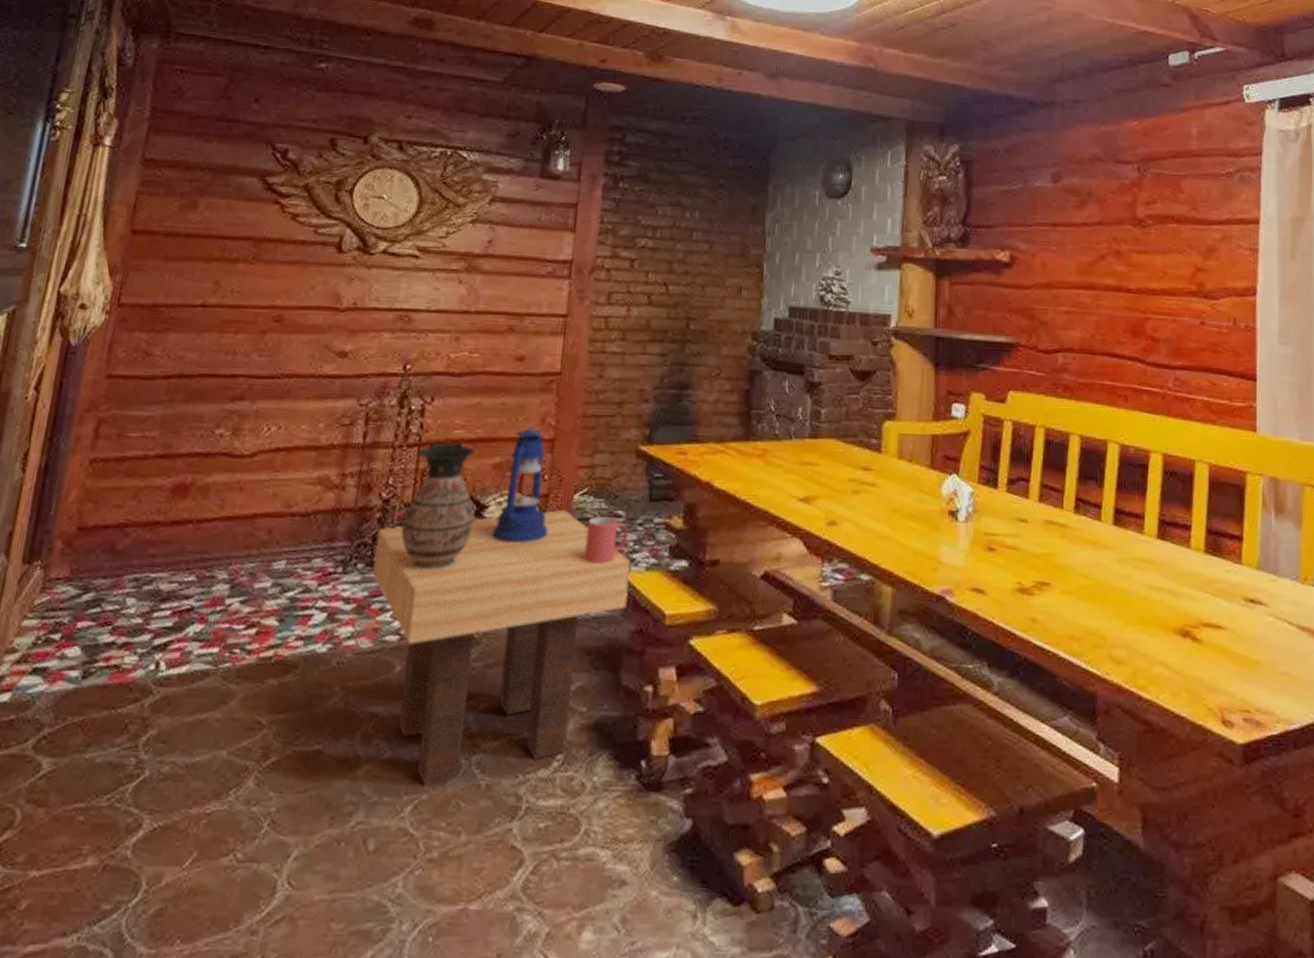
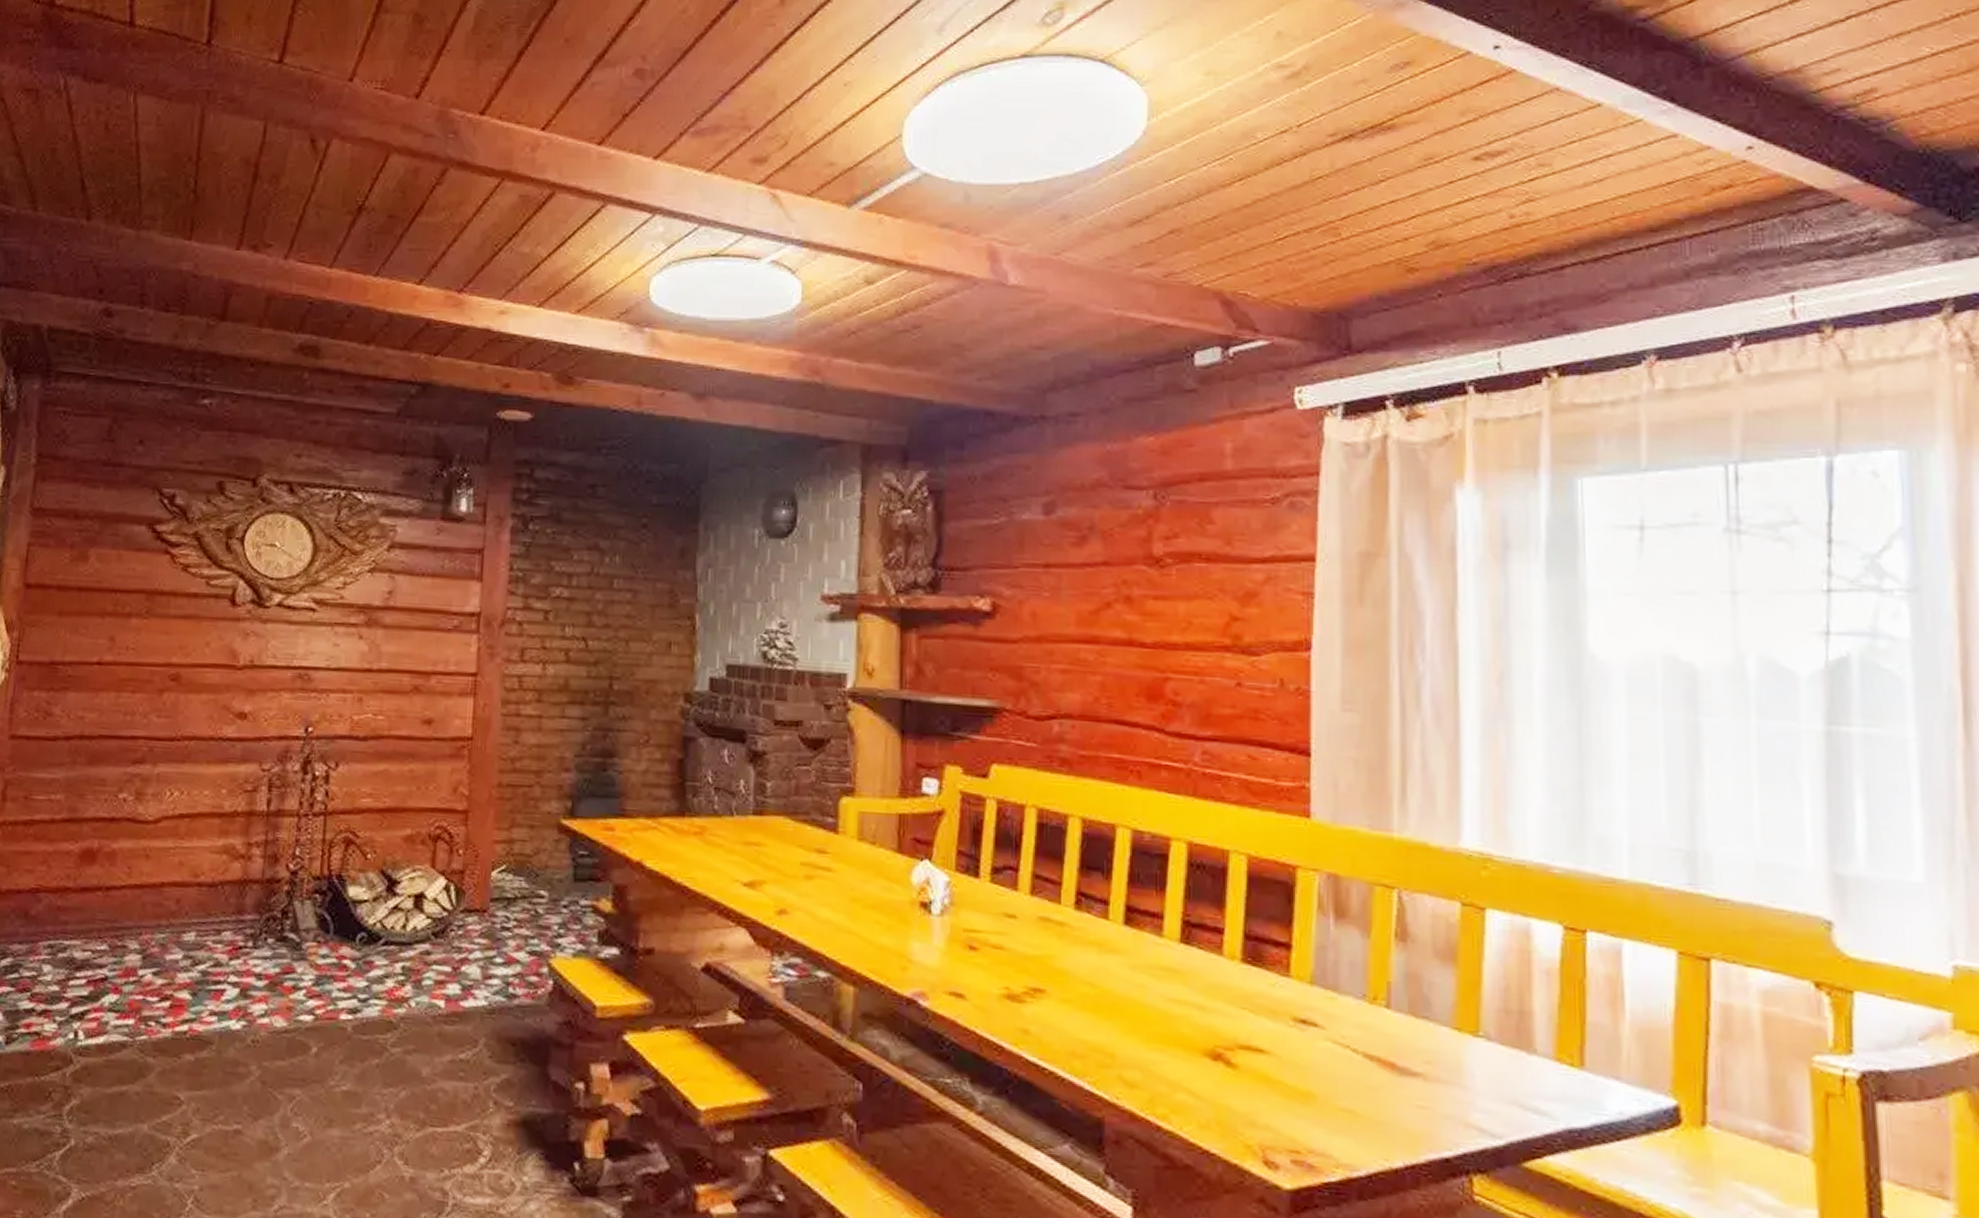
side table: present [372,509,631,787] -> none [283,887,556,1175]
ceramic jug: present [401,439,474,569] -> none [310,809,386,947]
lantern: present [492,428,548,544] -> none [405,798,465,923]
mug: present [584,517,628,564] -> none [505,896,551,948]

